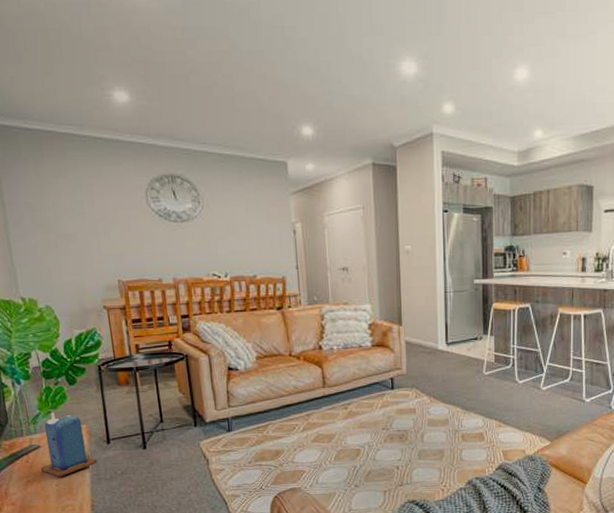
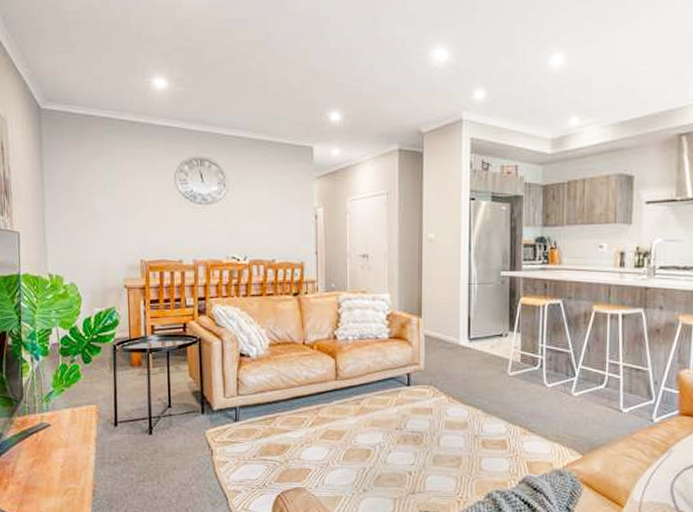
candle: present [40,412,98,477] -> none [47,390,103,459]

